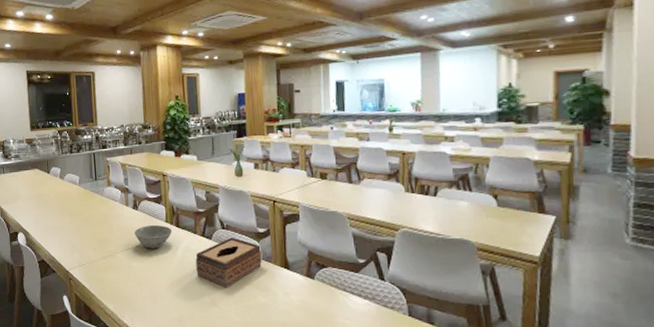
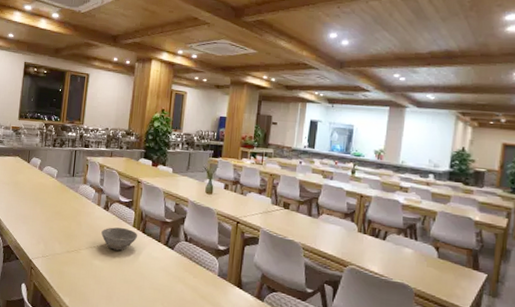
tissue box: present [195,237,262,288] -> none [154,250,219,299]

